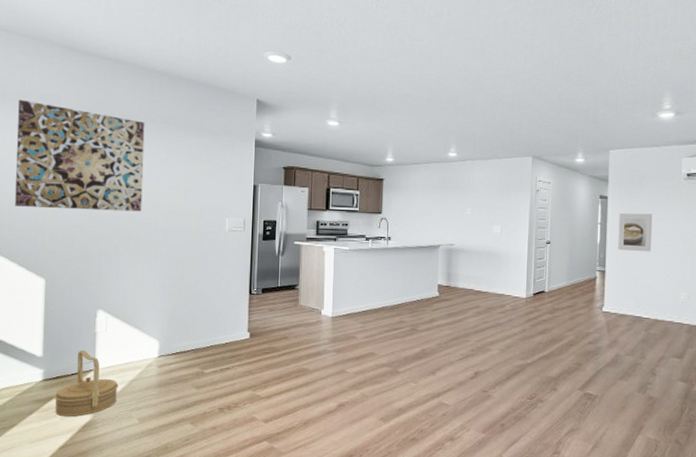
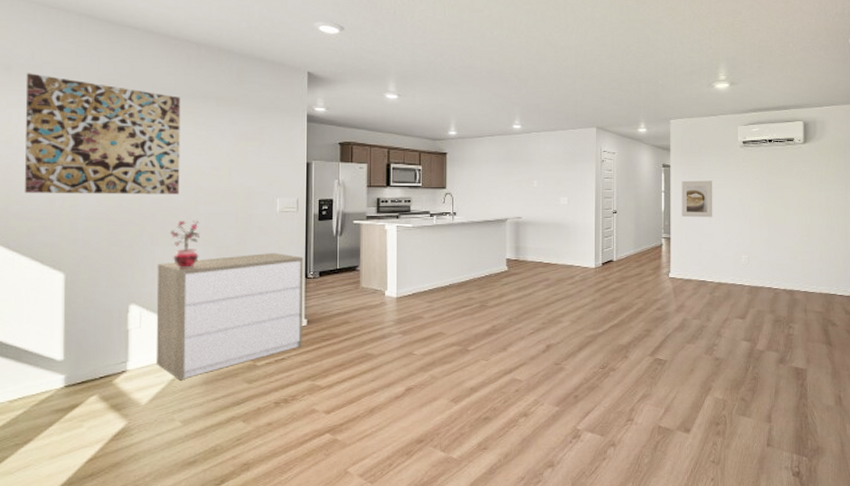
basket: present [55,350,118,417] -> none [80,349,157,426]
dresser: none [118,269,248,382] -> present [155,253,303,381]
potted plant: none [132,236,159,280] -> present [169,221,201,269]

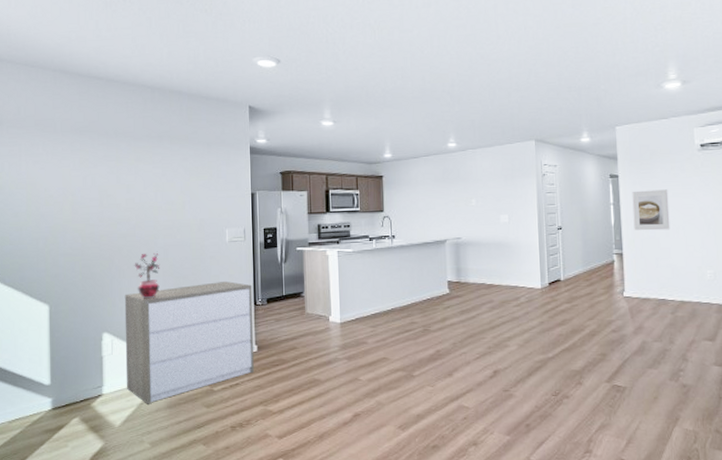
wall art: present [24,73,181,195] -> none [14,126,141,234]

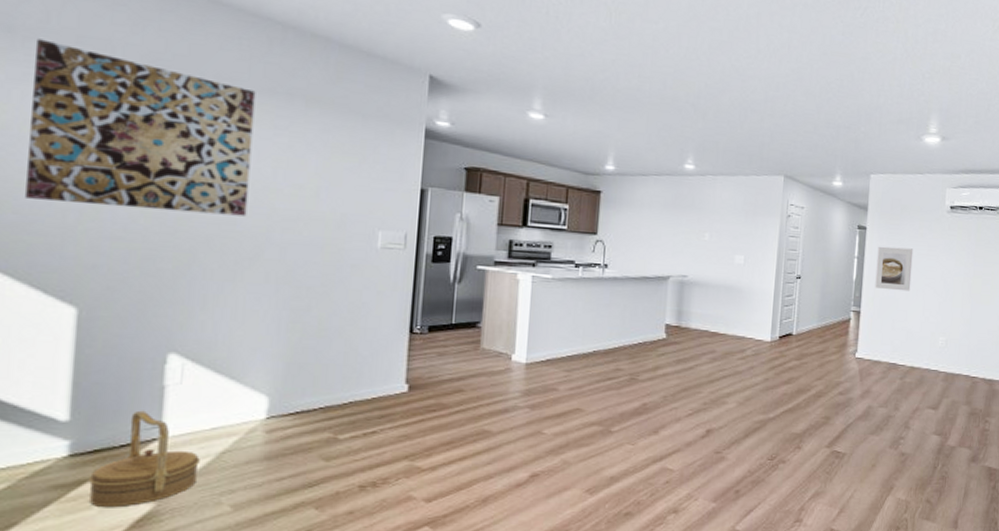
wall art: none [14,126,141,234] -> present [24,39,256,217]
basket: none [65,375,128,446] -> present [89,410,200,508]
dresser: present [124,281,254,404] -> none [200,298,408,454]
potted plant: present [134,253,160,299] -> none [230,250,273,312]

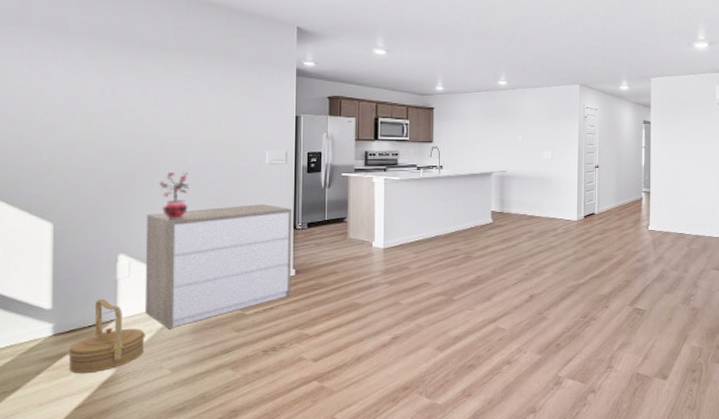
wall art: present [24,39,256,217] -> none [12,24,170,146]
dresser: none [200,298,408,454] -> present [144,204,291,329]
potted plant: none [230,250,273,312] -> present [159,172,190,220]
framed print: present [875,246,914,292] -> none [661,136,692,173]

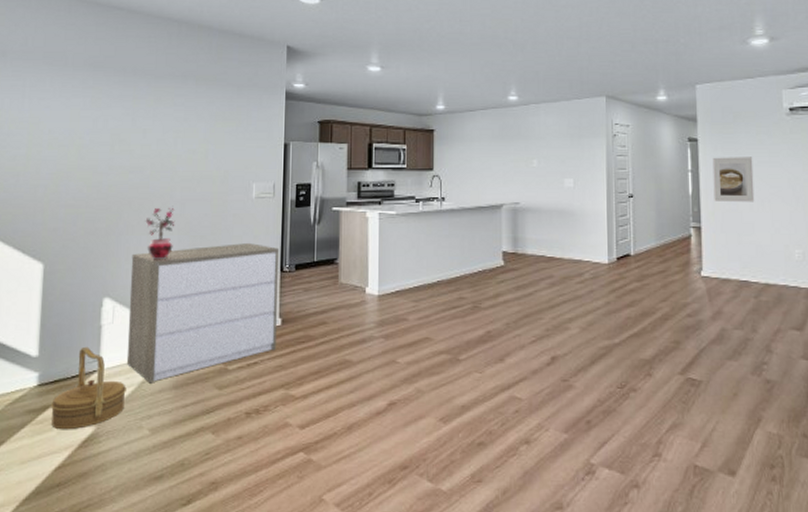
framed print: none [661,136,692,173] -> present [712,157,755,203]

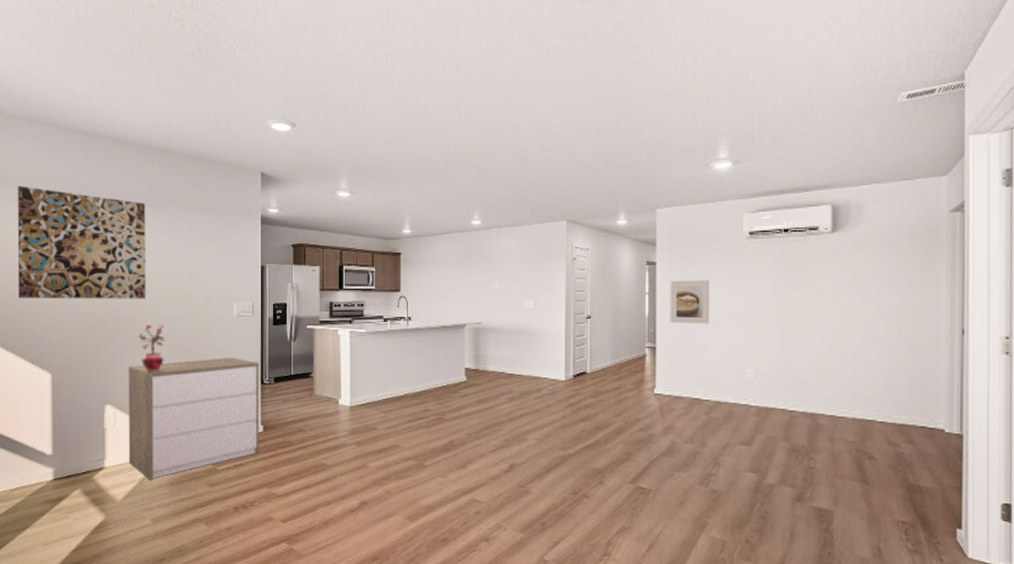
wall art: none [11,58,161,181] -> present [17,185,146,299]
basket: present [51,346,126,430] -> none [66,447,129,518]

